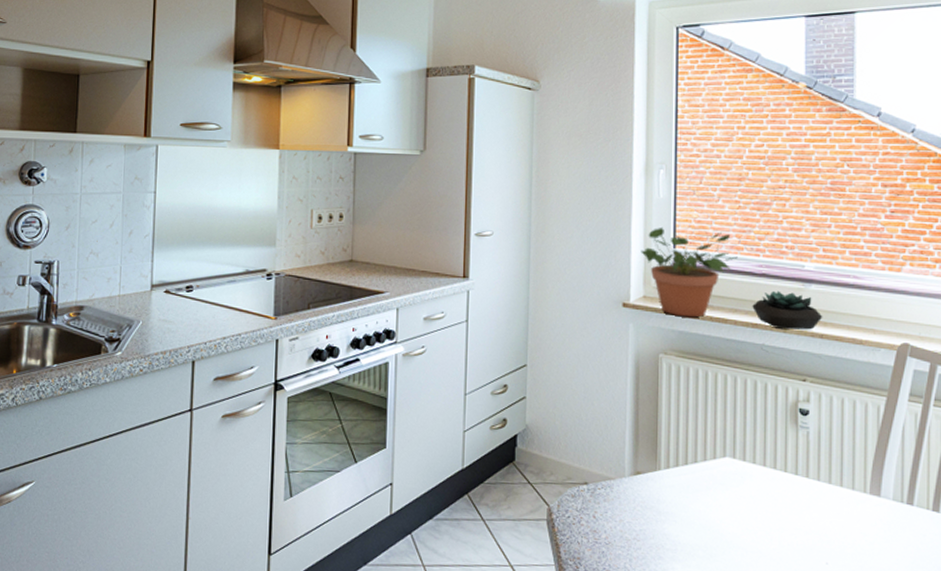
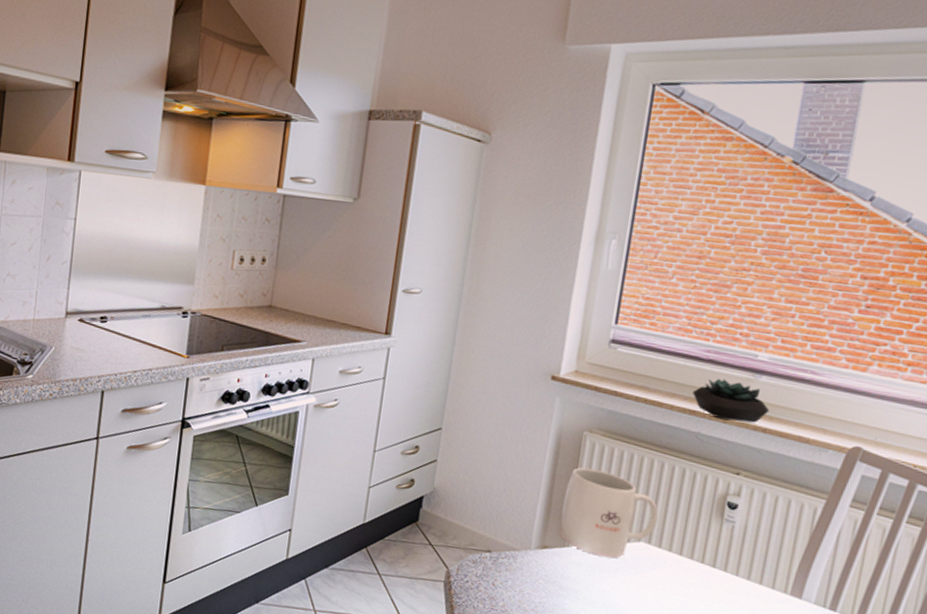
potted plant: present [641,227,738,318] -> none [578,300,685,399]
mug: none [649,389,739,477] -> present [559,467,659,558]

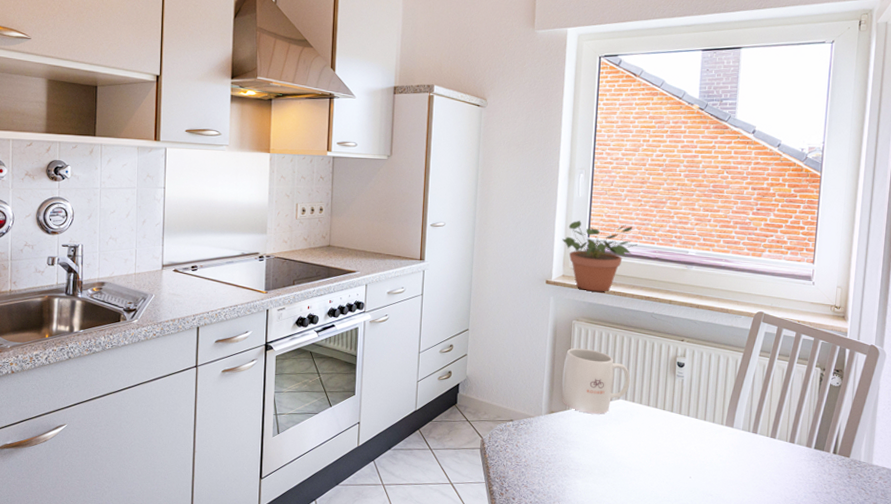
potted plant: none [578,300,685,399] -> present [562,220,638,292]
succulent plant: present [692,378,770,423] -> none [646,271,700,302]

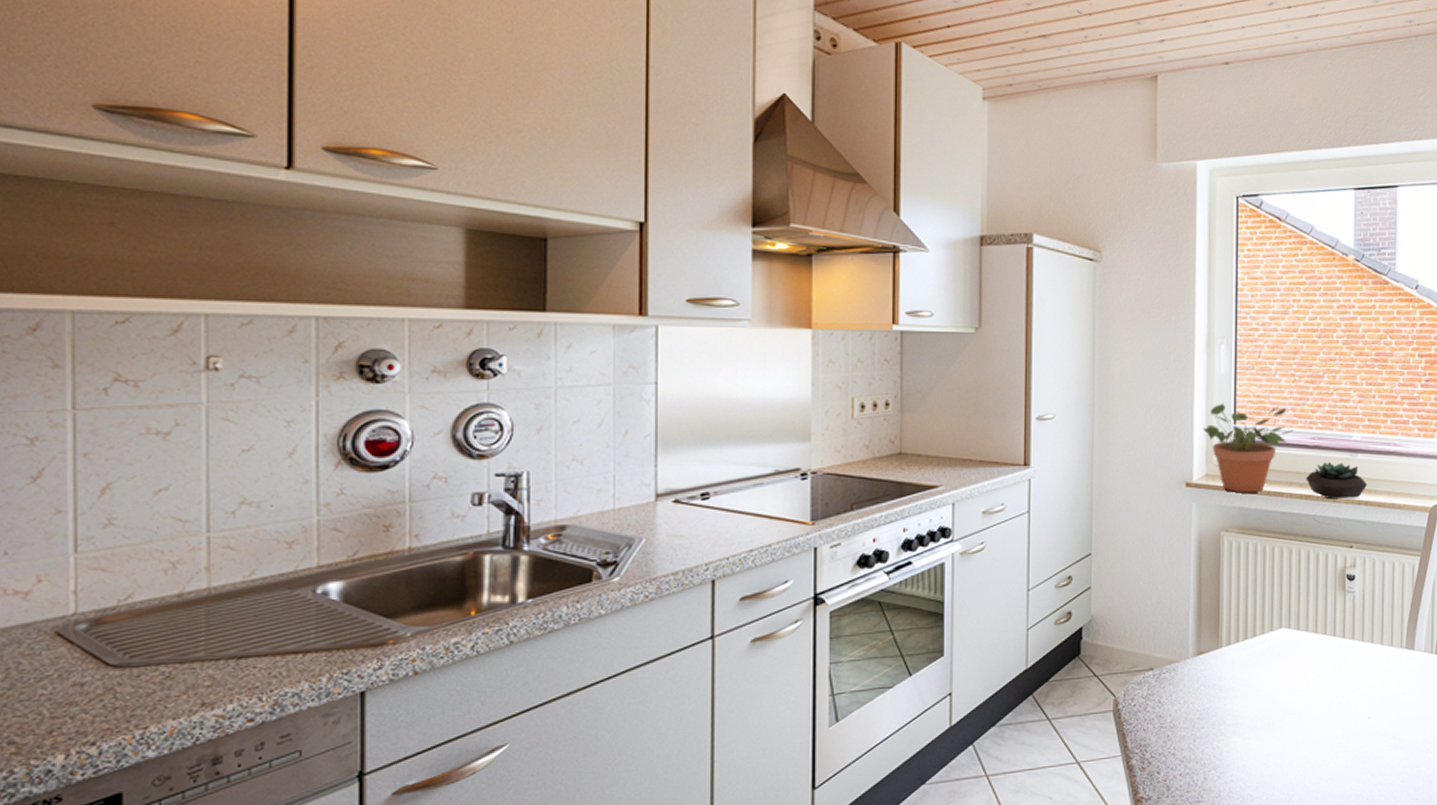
mug: present [561,348,631,414] -> none [1211,566,1294,651]
succulent plant: none [646,271,700,302] -> present [1306,461,1368,500]

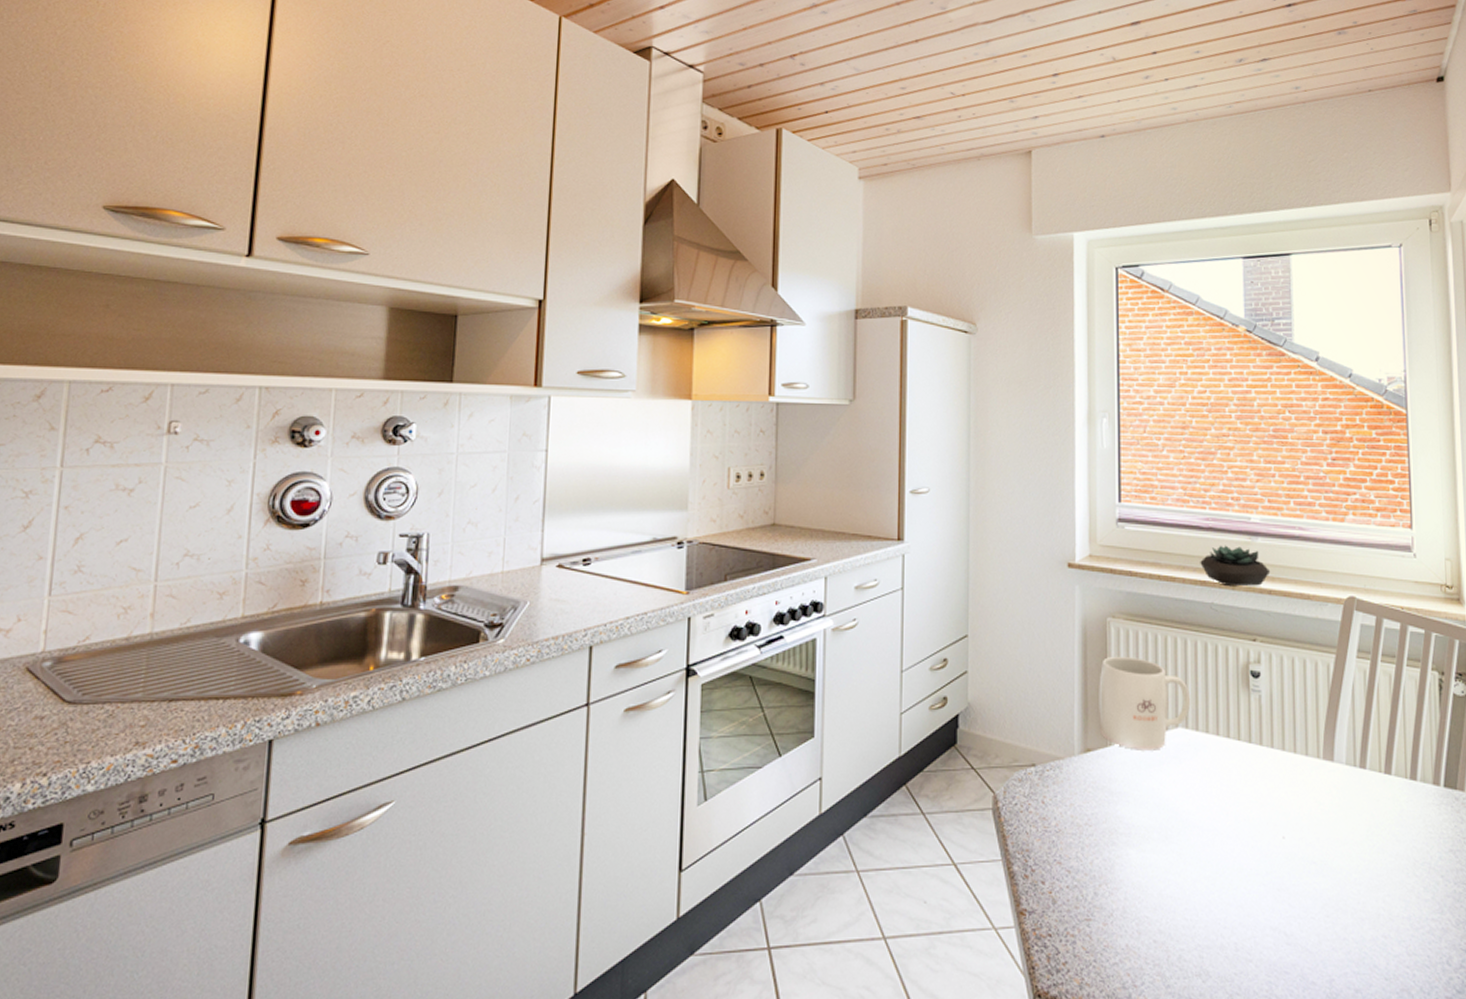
potted plant: present [1203,403,1293,493] -> none [1085,479,1184,577]
mug: none [1211,566,1294,651] -> present [1099,656,1191,751]

